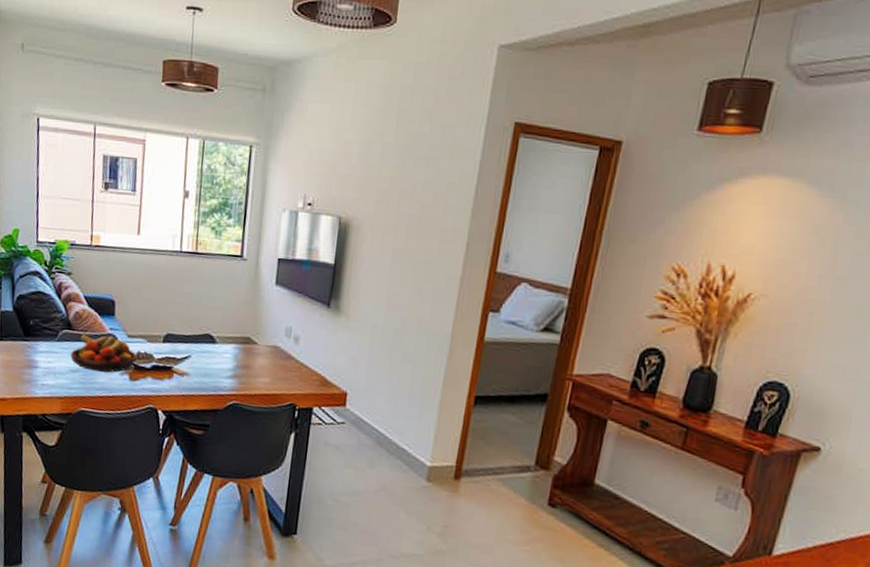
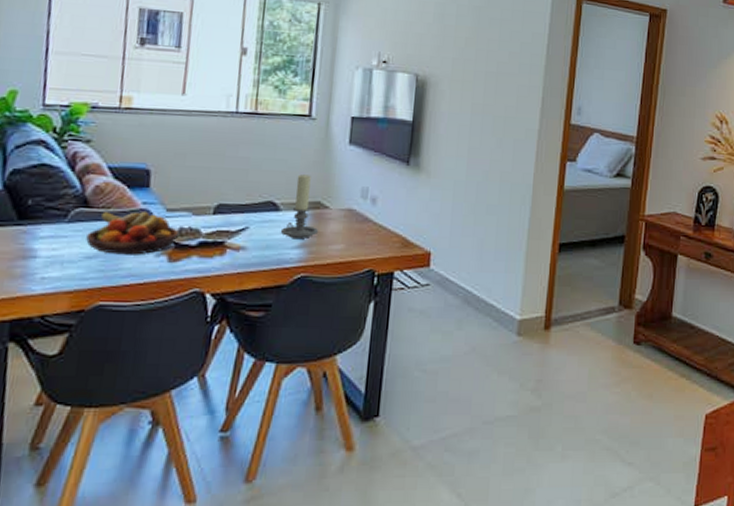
candle holder: none [216,311,248,370] -> present [280,174,318,238]

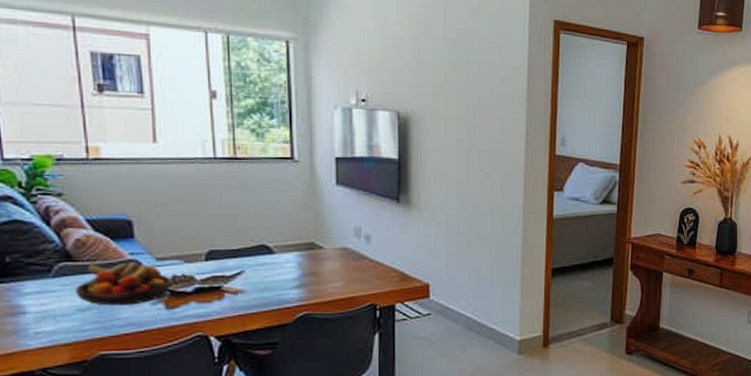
candle holder: present [280,174,318,238] -> none [277,217,315,279]

